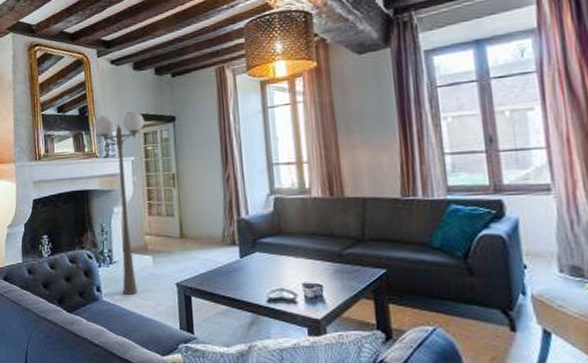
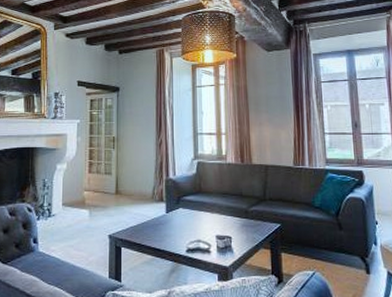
floor lamp: present [93,110,145,295] -> none [44,79,92,246]

